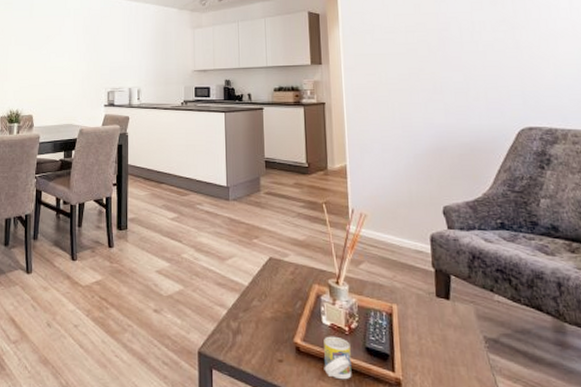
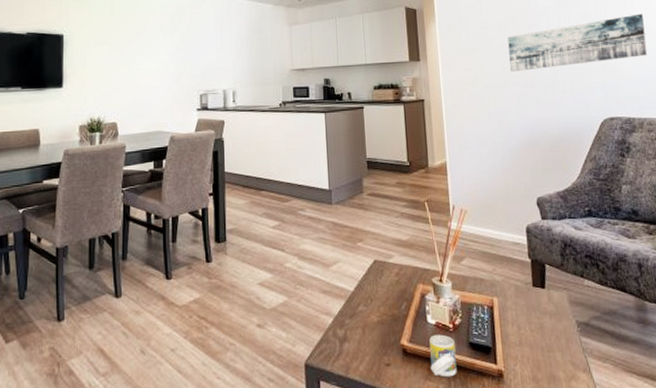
wall art: none [415,19,574,77] -> present [507,13,648,72]

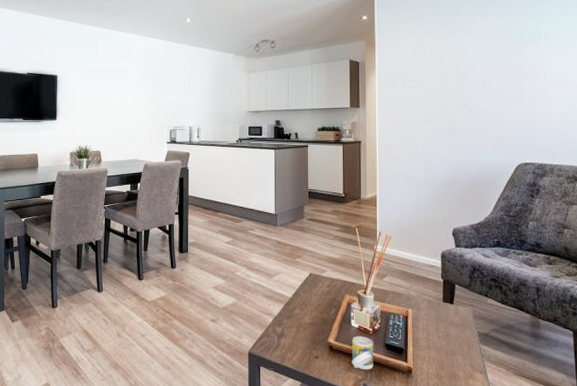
wall art: present [507,13,648,72] -> none [439,71,565,120]

